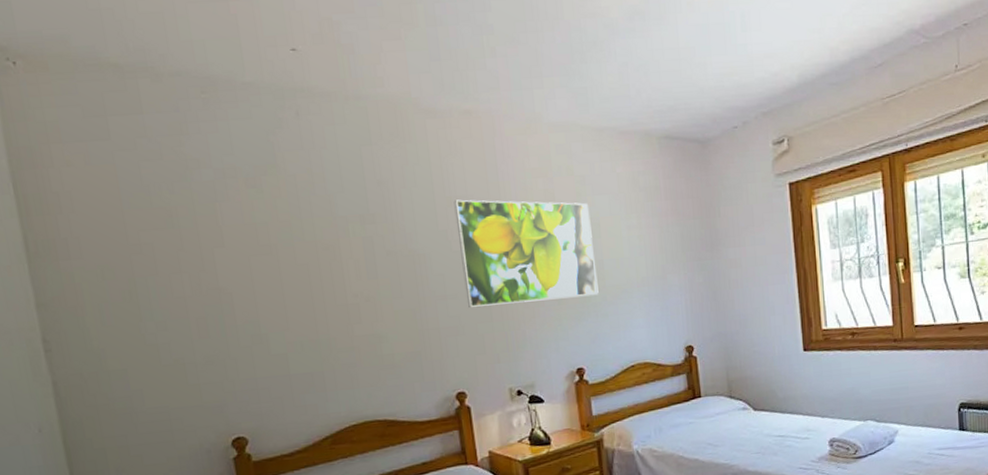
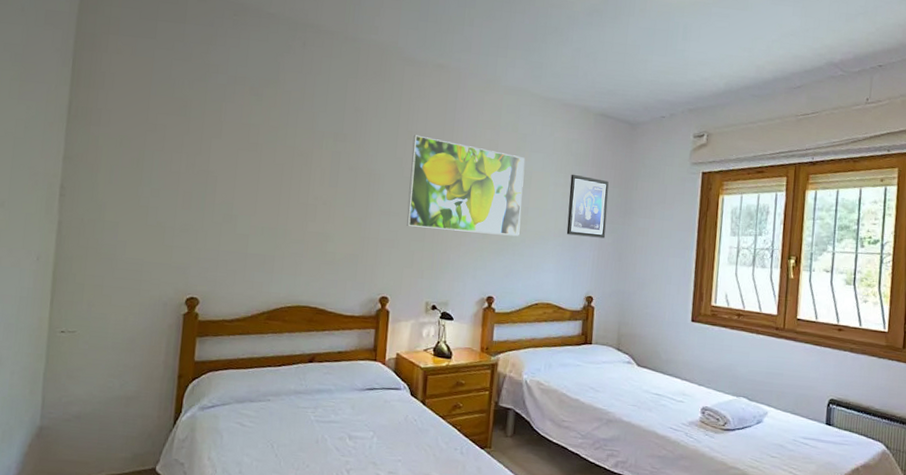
wall art: none [644,212,695,282] -> present [566,174,609,238]

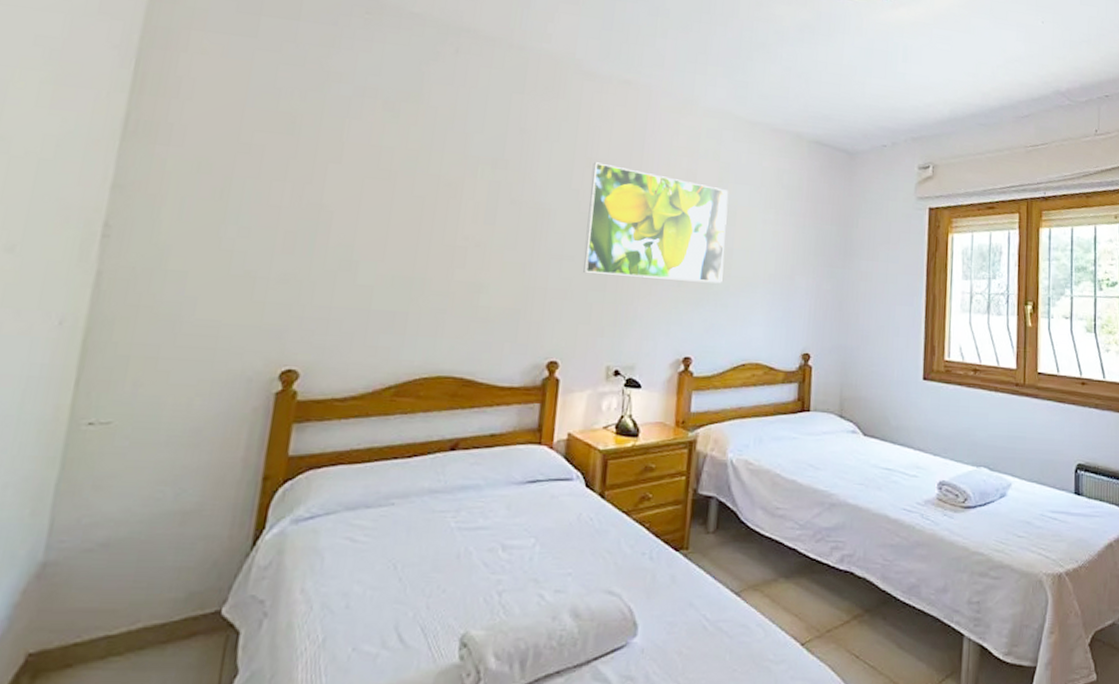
wall art: present [566,174,609,238] -> none [778,209,826,285]

